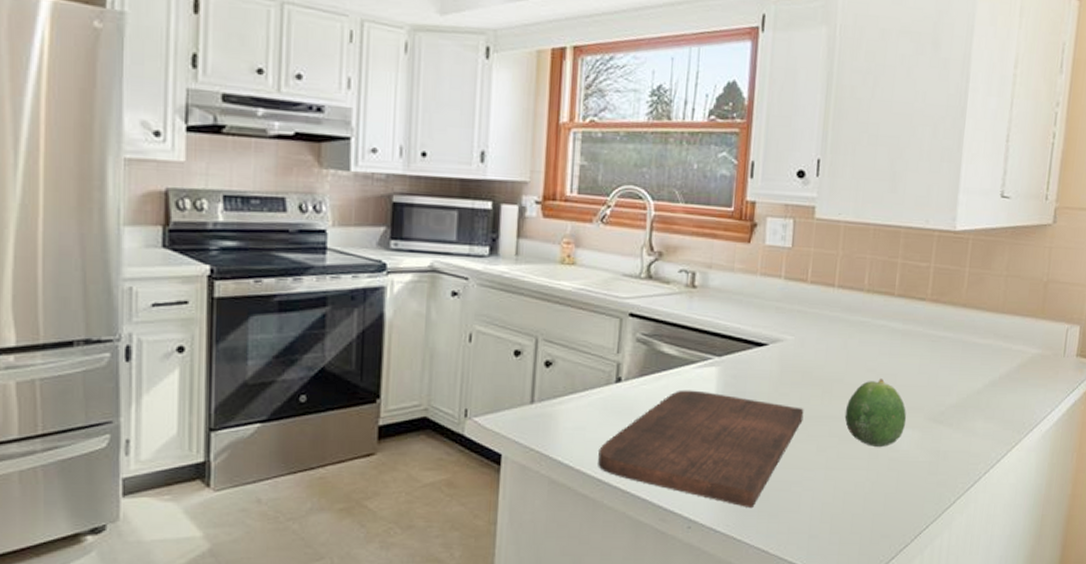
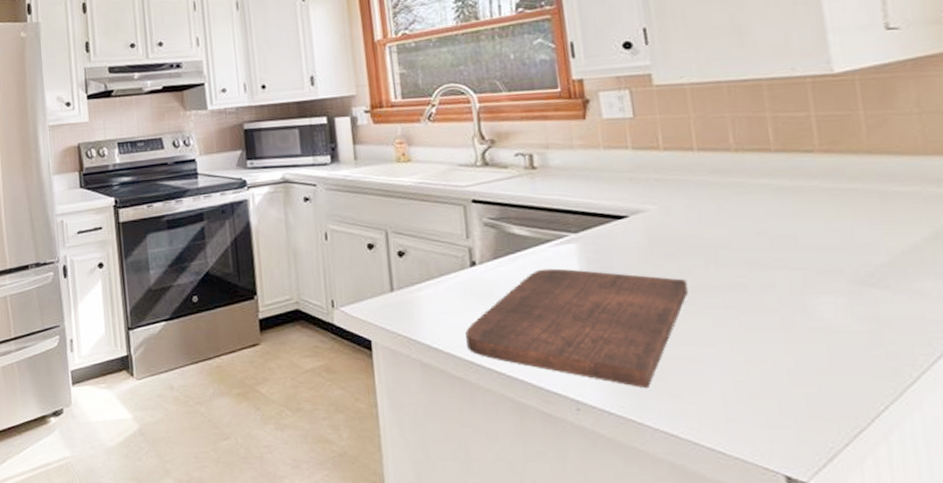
fruit: present [844,379,907,447] -> none [738,241,824,317]

